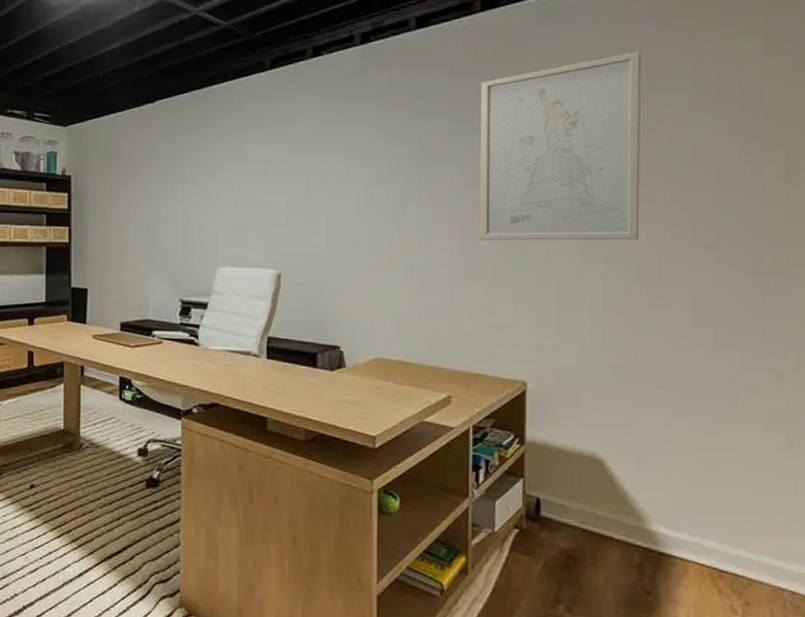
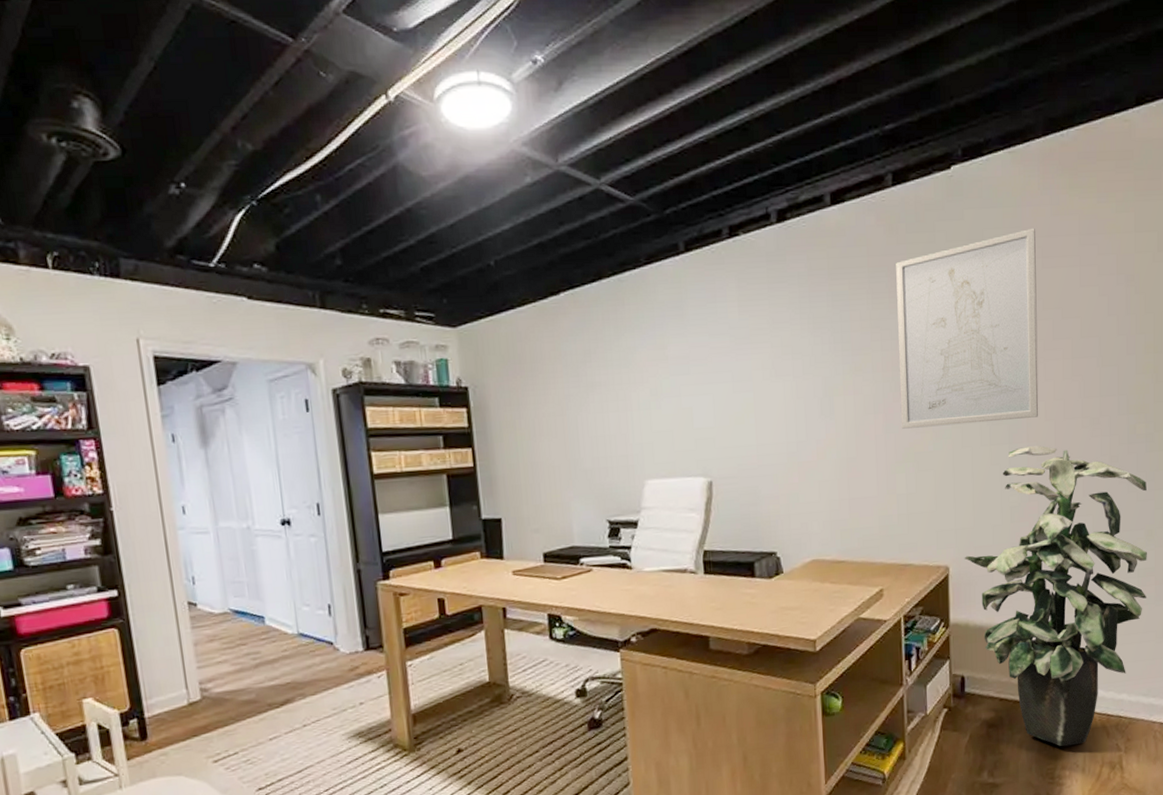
indoor plant: none [545,269,776,597] -> present [964,445,1147,747]

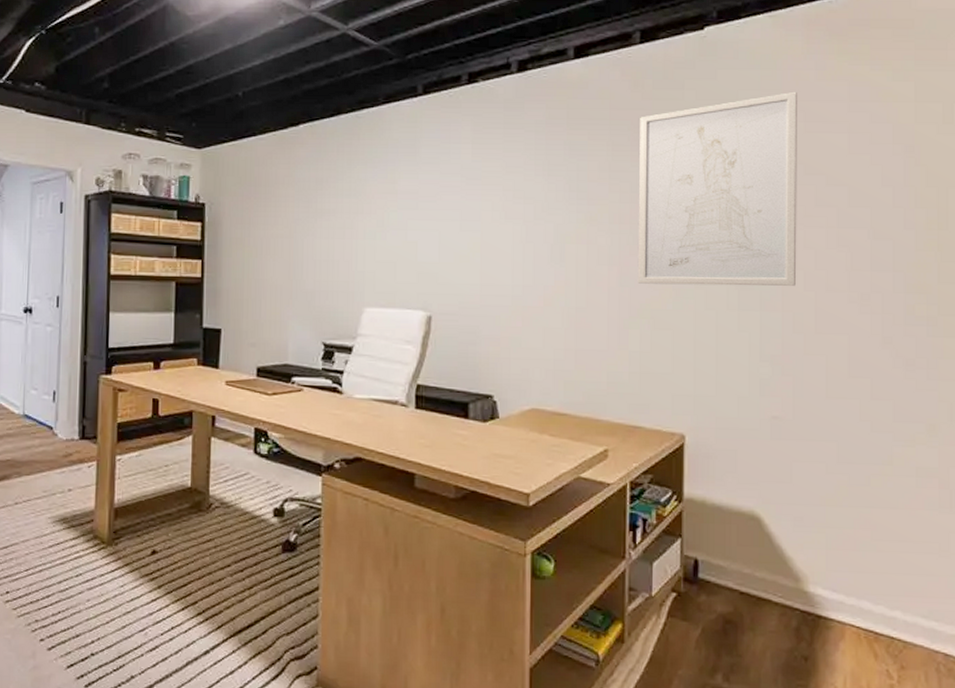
indoor plant: present [964,445,1147,747] -> none [703,316,928,662]

